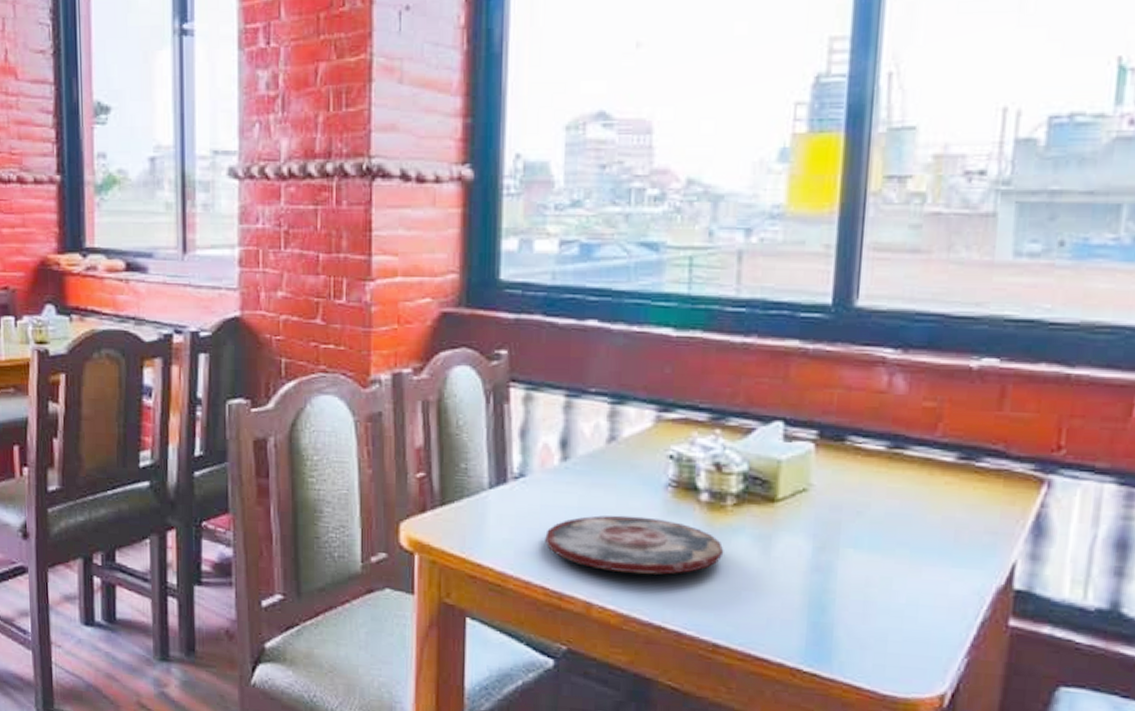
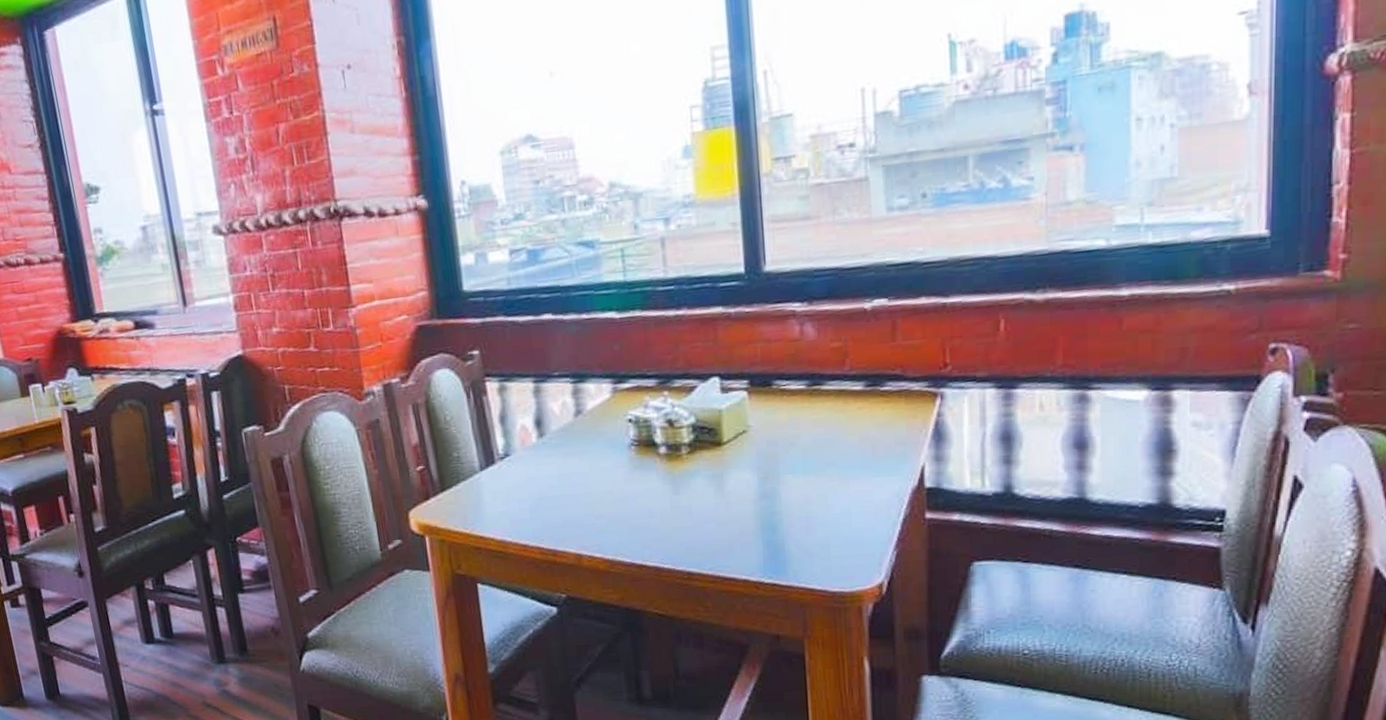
plate: present [545,515,724,575] -> none [534,474,686,525]

